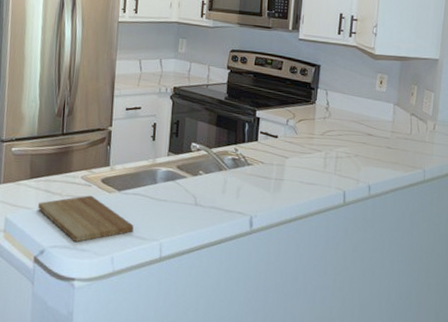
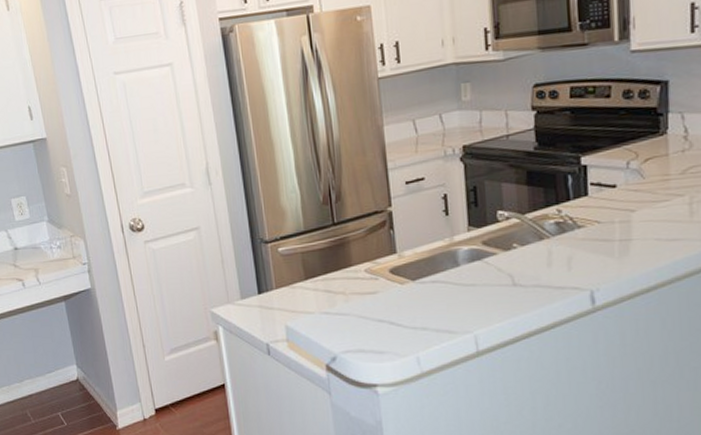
cutting board: present [38,195,134,242] -> none [320,290,439,344]

